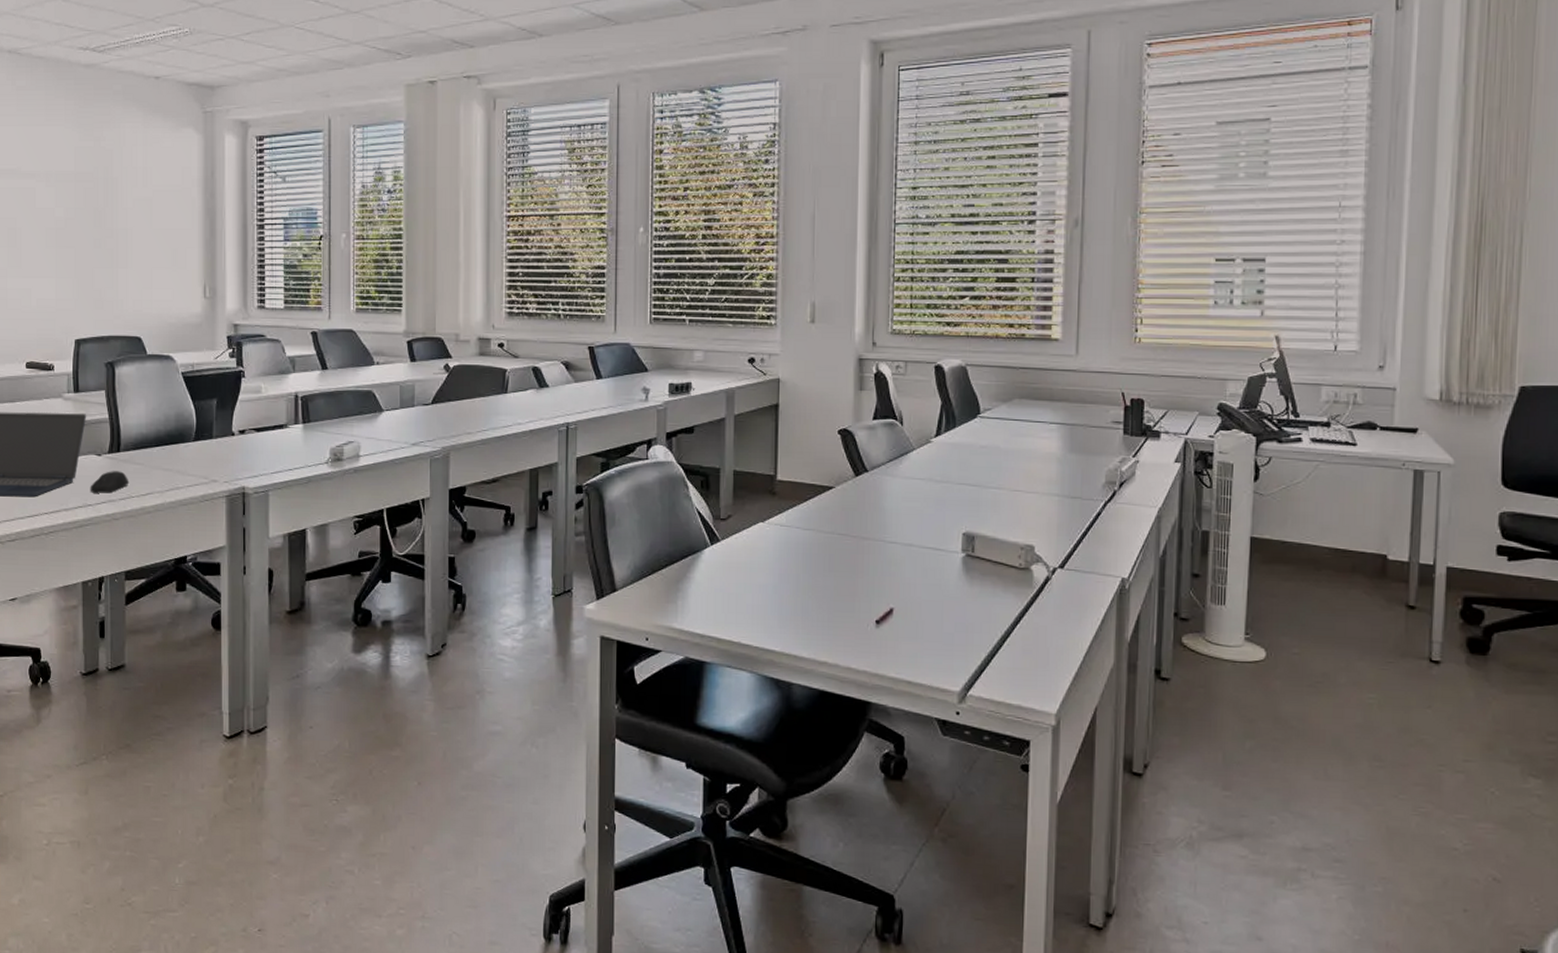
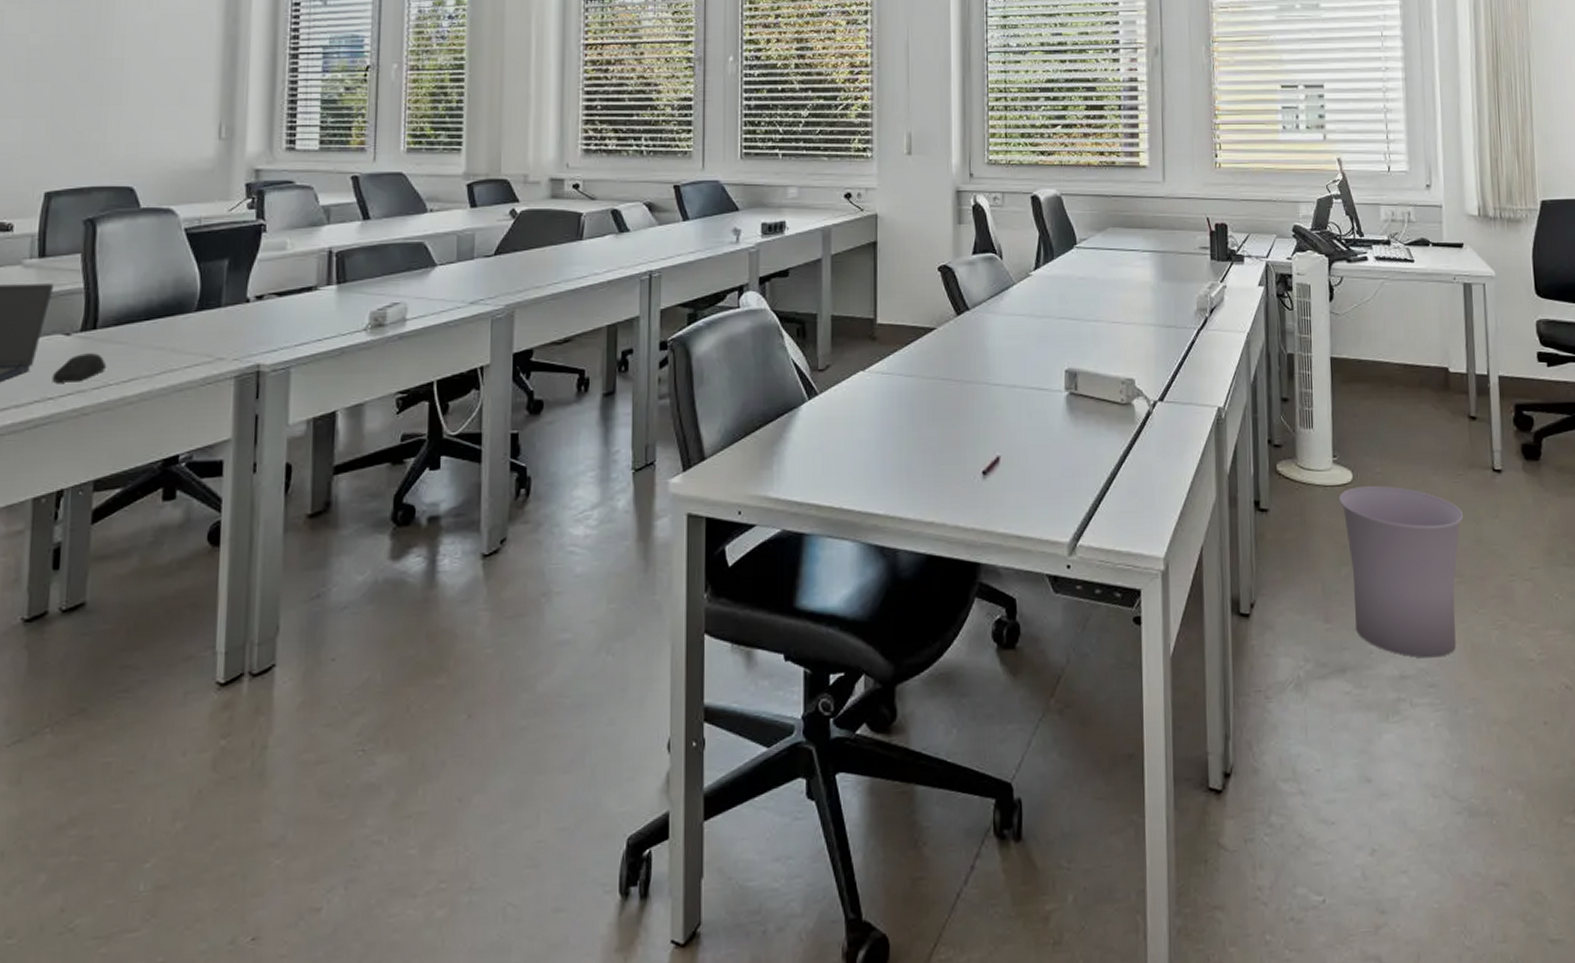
waste bin: none [1249,665,1389,835] -> present [1339,486,1463,658]

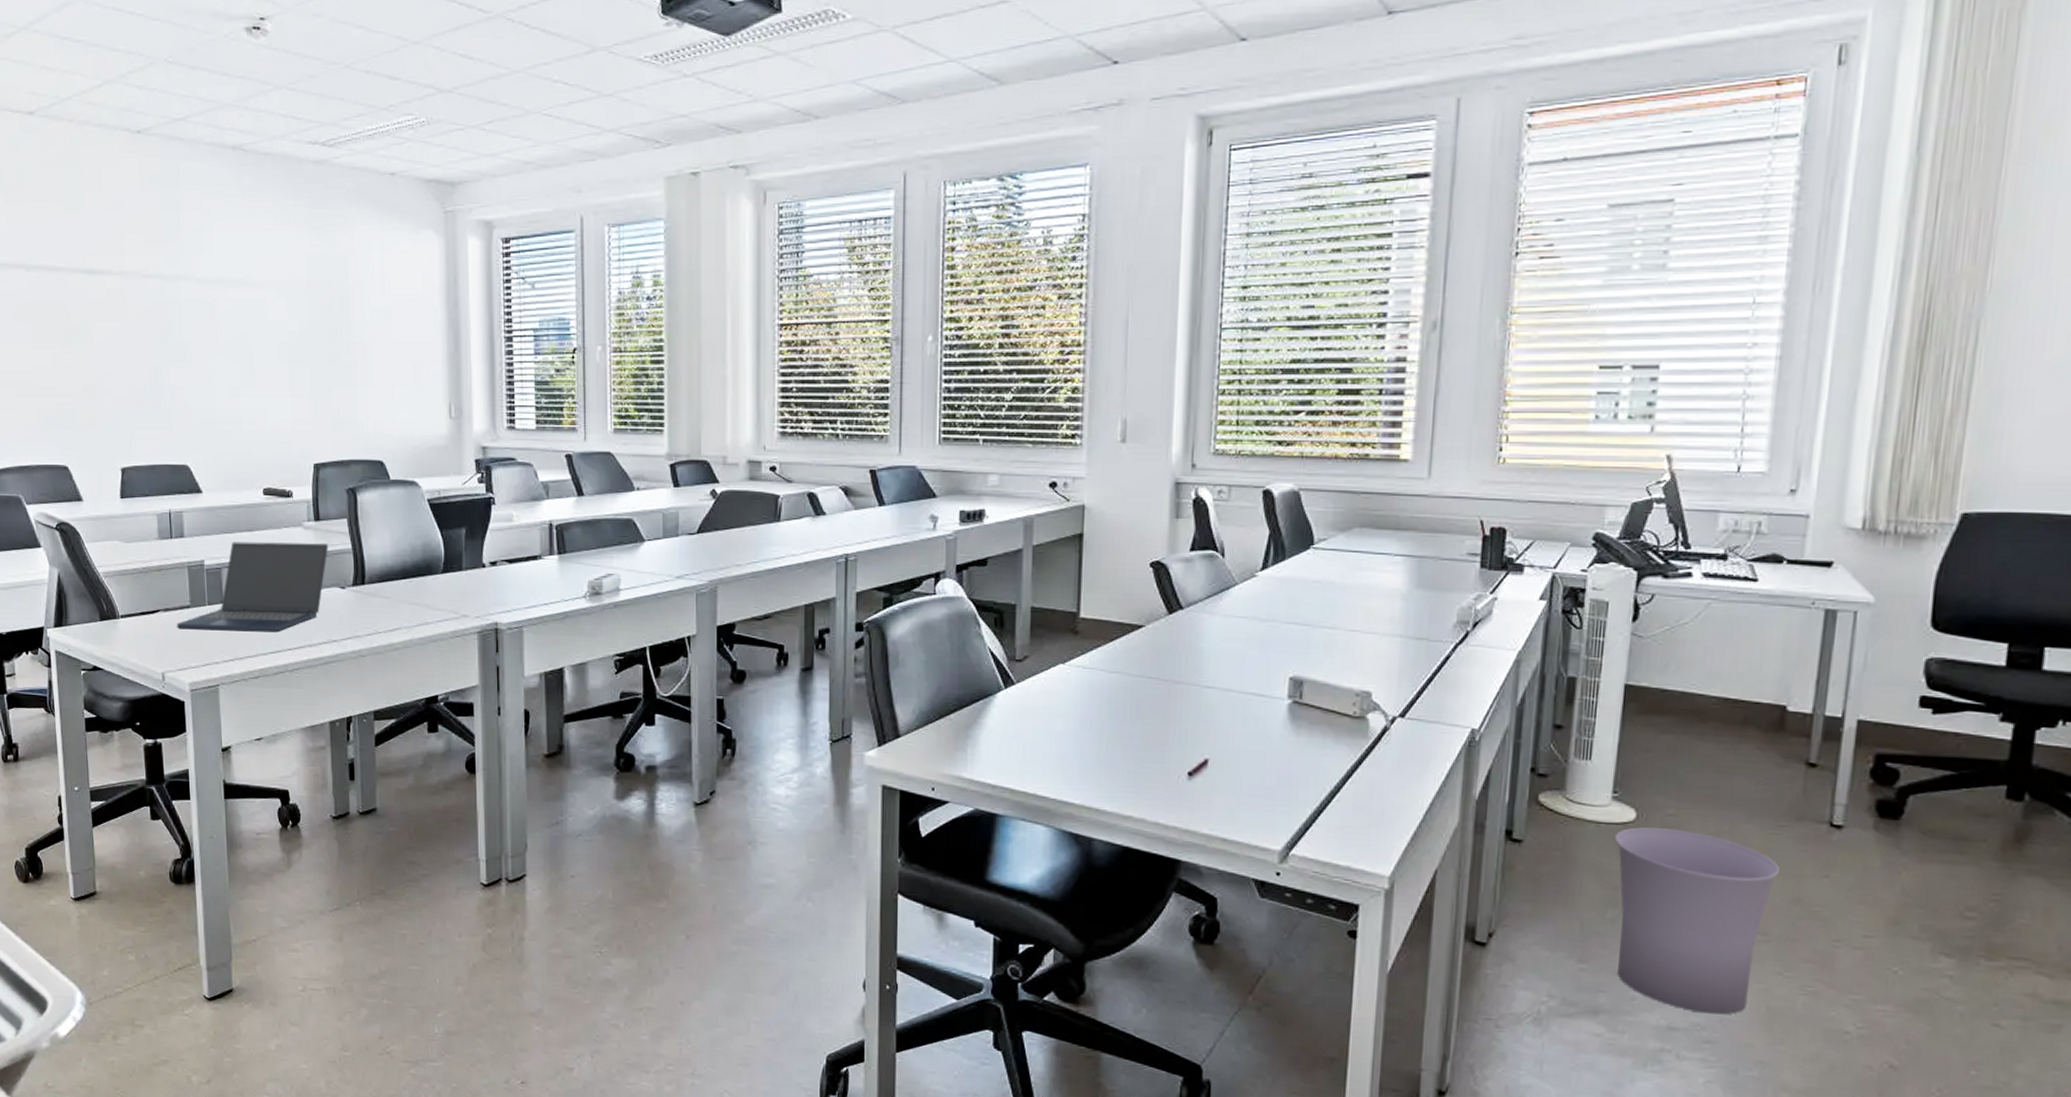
computer mouse: present [52,353,107,383] -> none [334,605,376,629]

